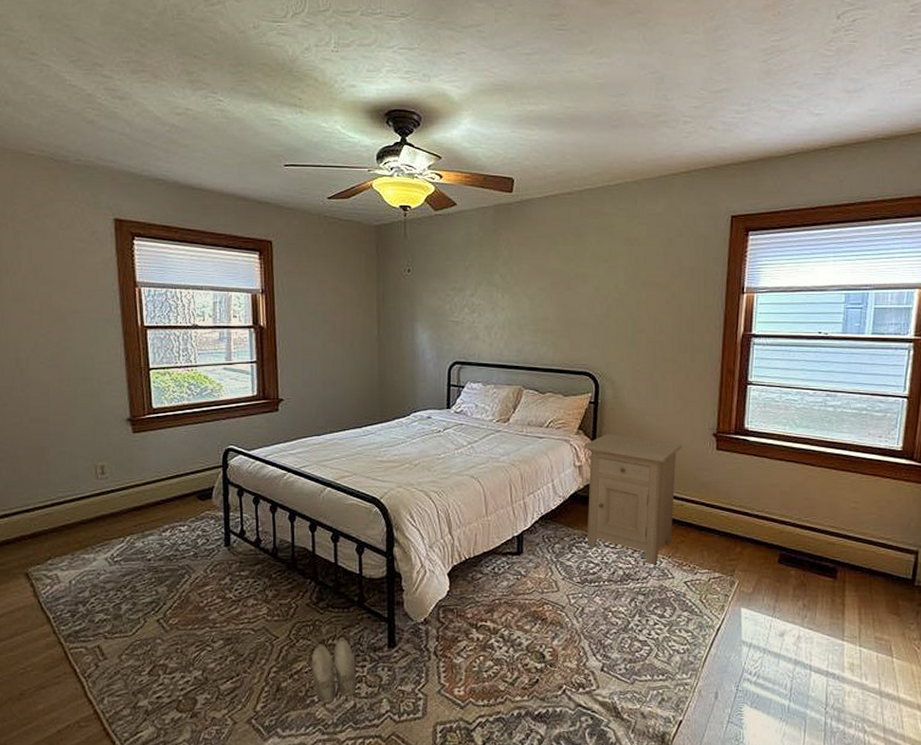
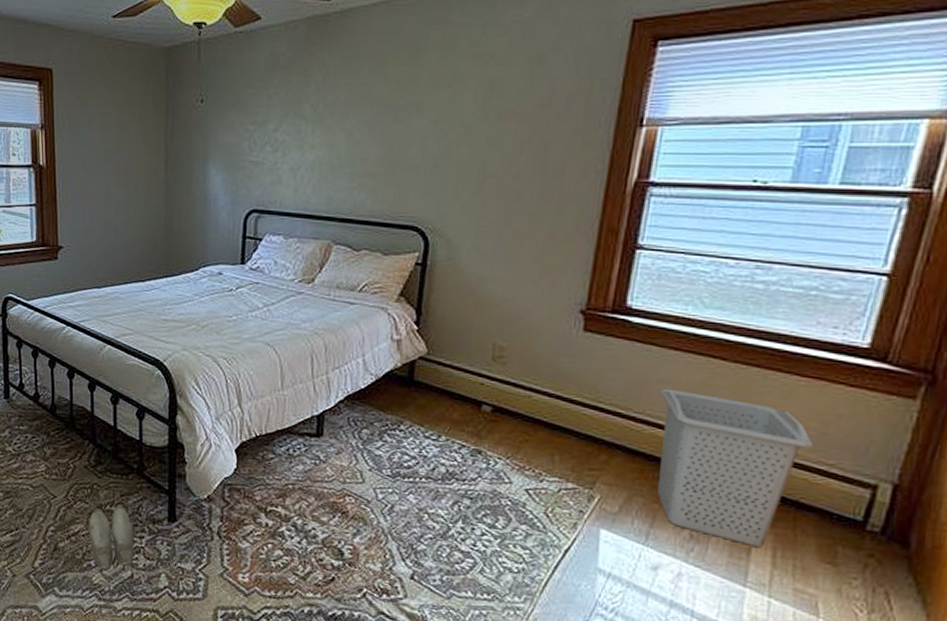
nightstand: present [583,433,682,565] -> none [403,302,535,465]
laundry basket: none [774,490,876,609] -> present [656,388,814,548]

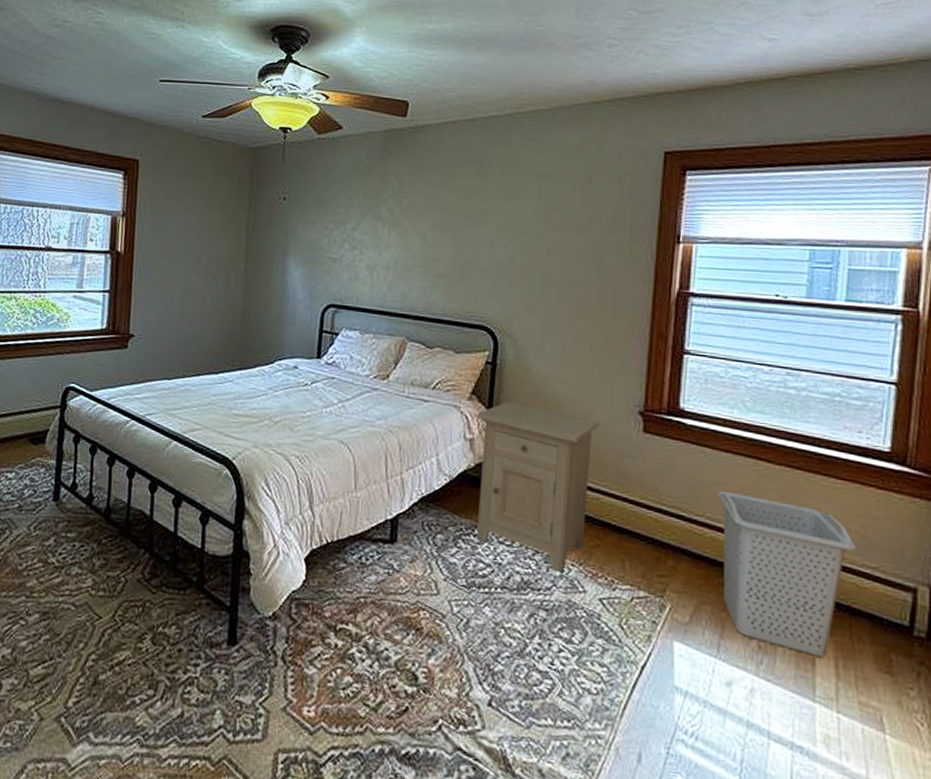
slippers: present [88,505,134,571] -> none [136,626,187,708]
nightstand: none [403,302,535,465] -> present [476,401,599,573]

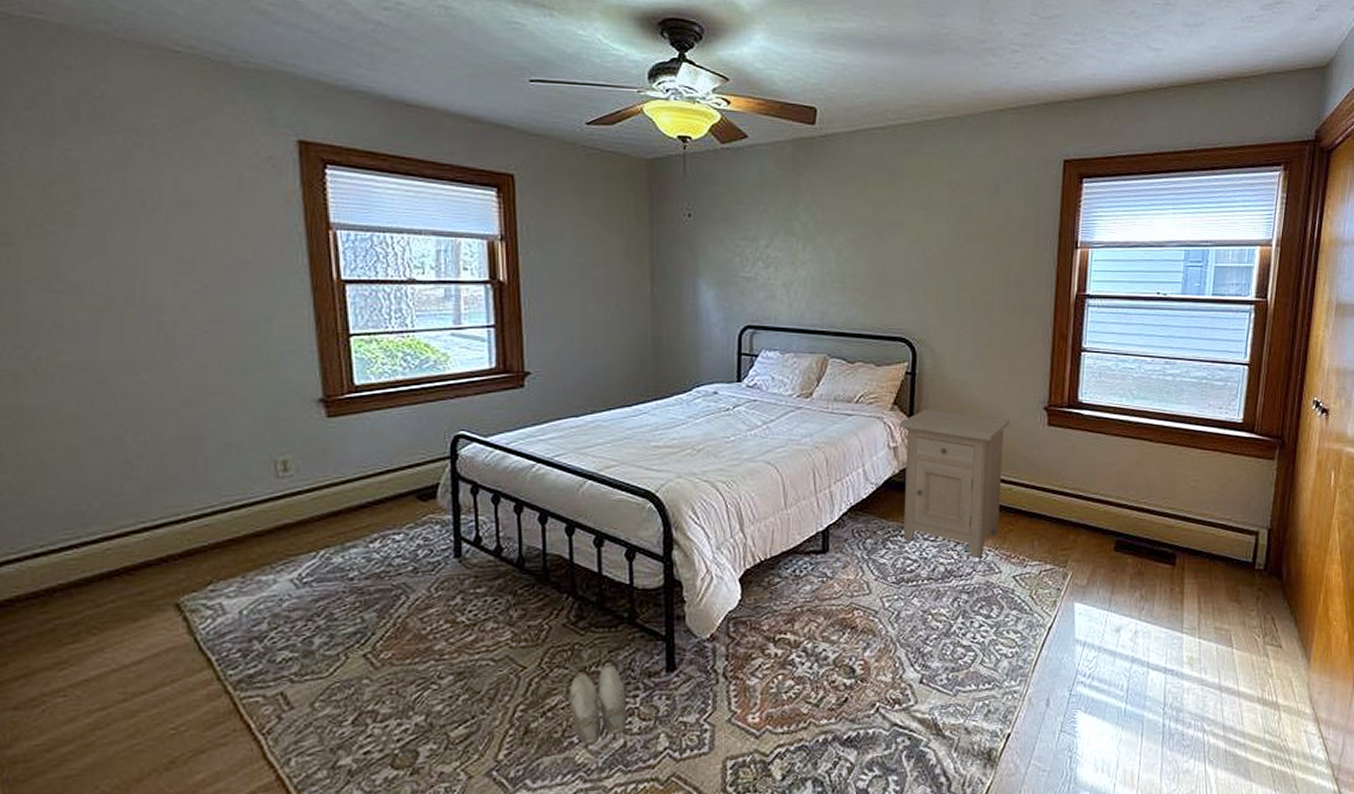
slippers: none [136,626,187,708] -> present [569,664,627,745]
laundry basket: present [718,490,857,658] -> none [1109,470,1216,598]

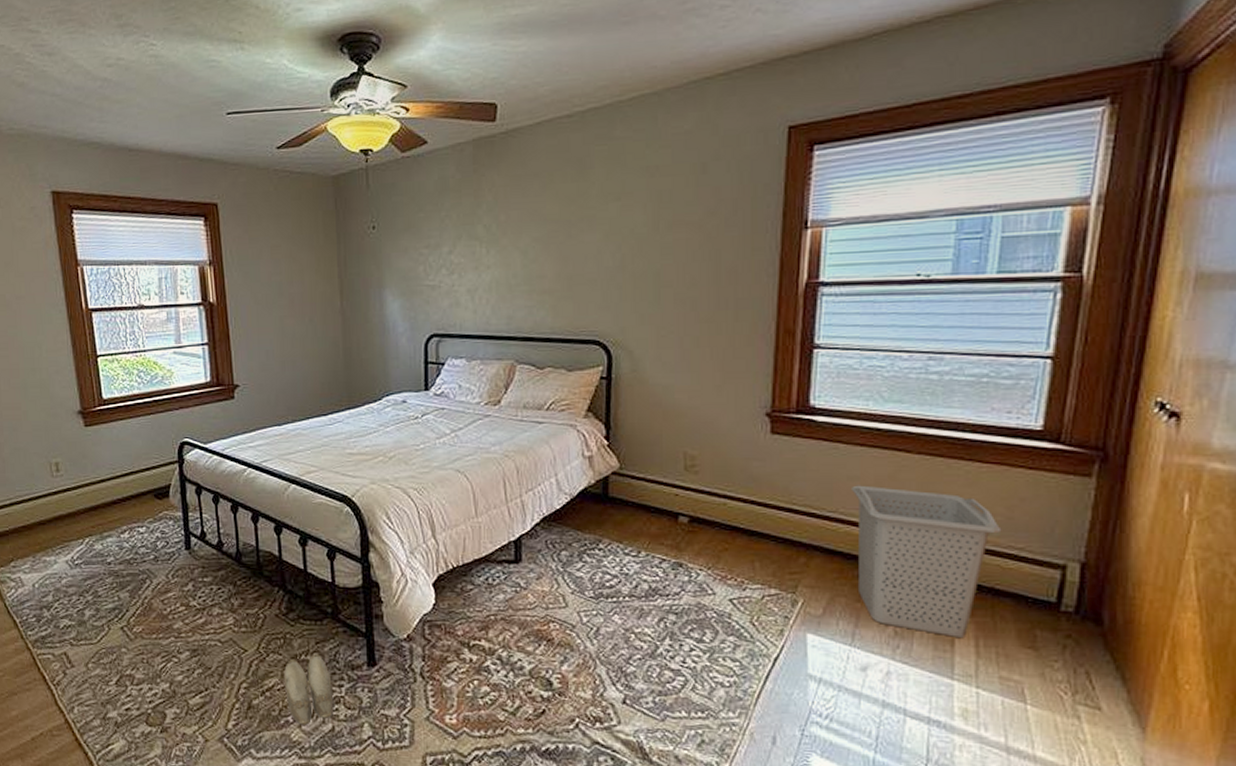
nightstand: present [899,408,1010,559] -> none [594,415,723,578]
laundry basket: none [1109,470,1216,598] -> present [852,485,1002,639]

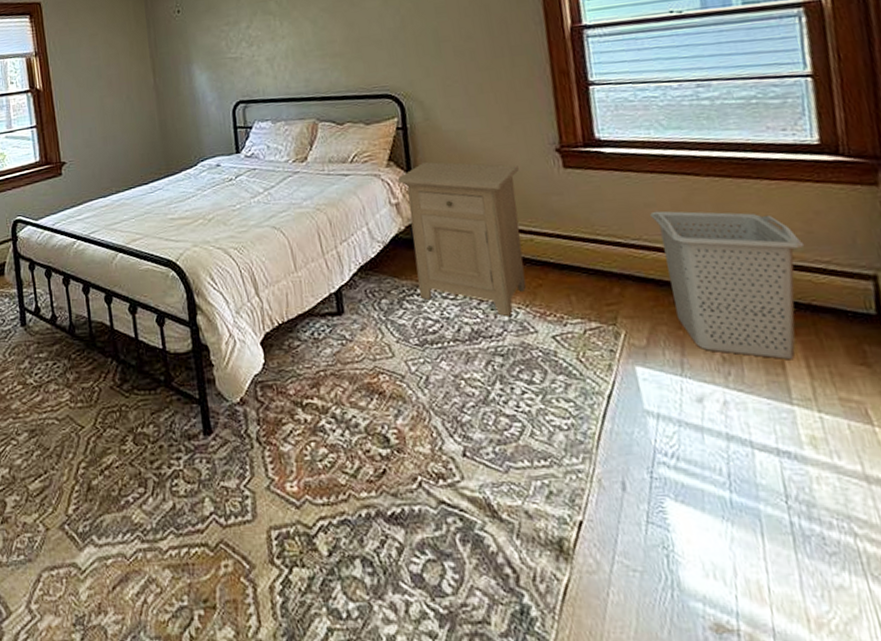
slippers: present [283,654,334,725] -> none [121,425,174,505]
nightstand: none [594,415,723,578] -> present [397,161,526,317]

